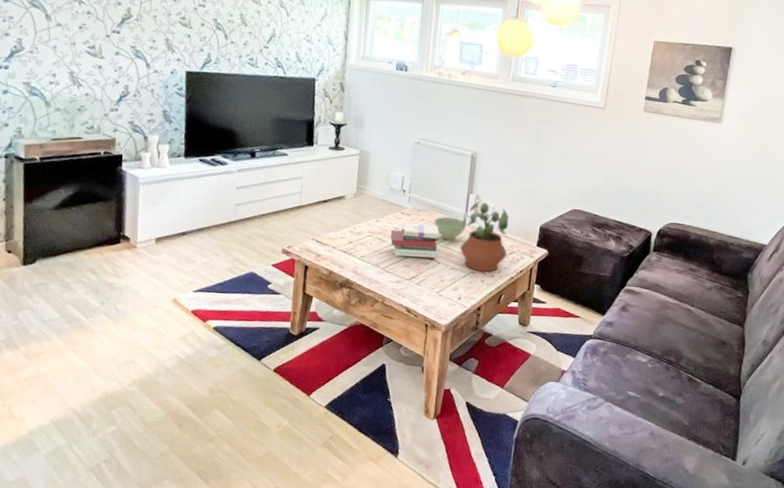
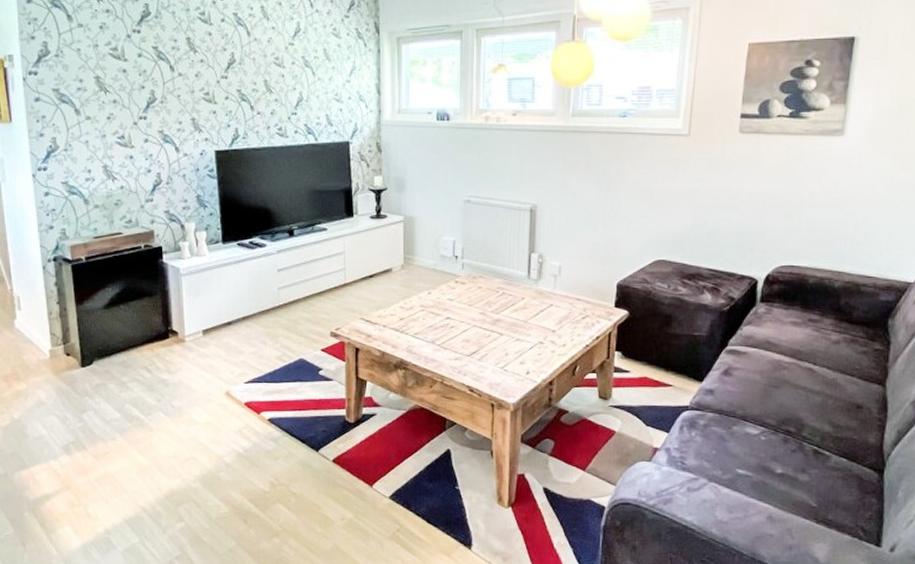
books: present [390,223,439,260] -> none [444,292,501,331]
bowl: present [434,216,467,241] -> none [492,281,531,308]
potted plant: present [460,203,510,272] -> none [525,262,580,341]

